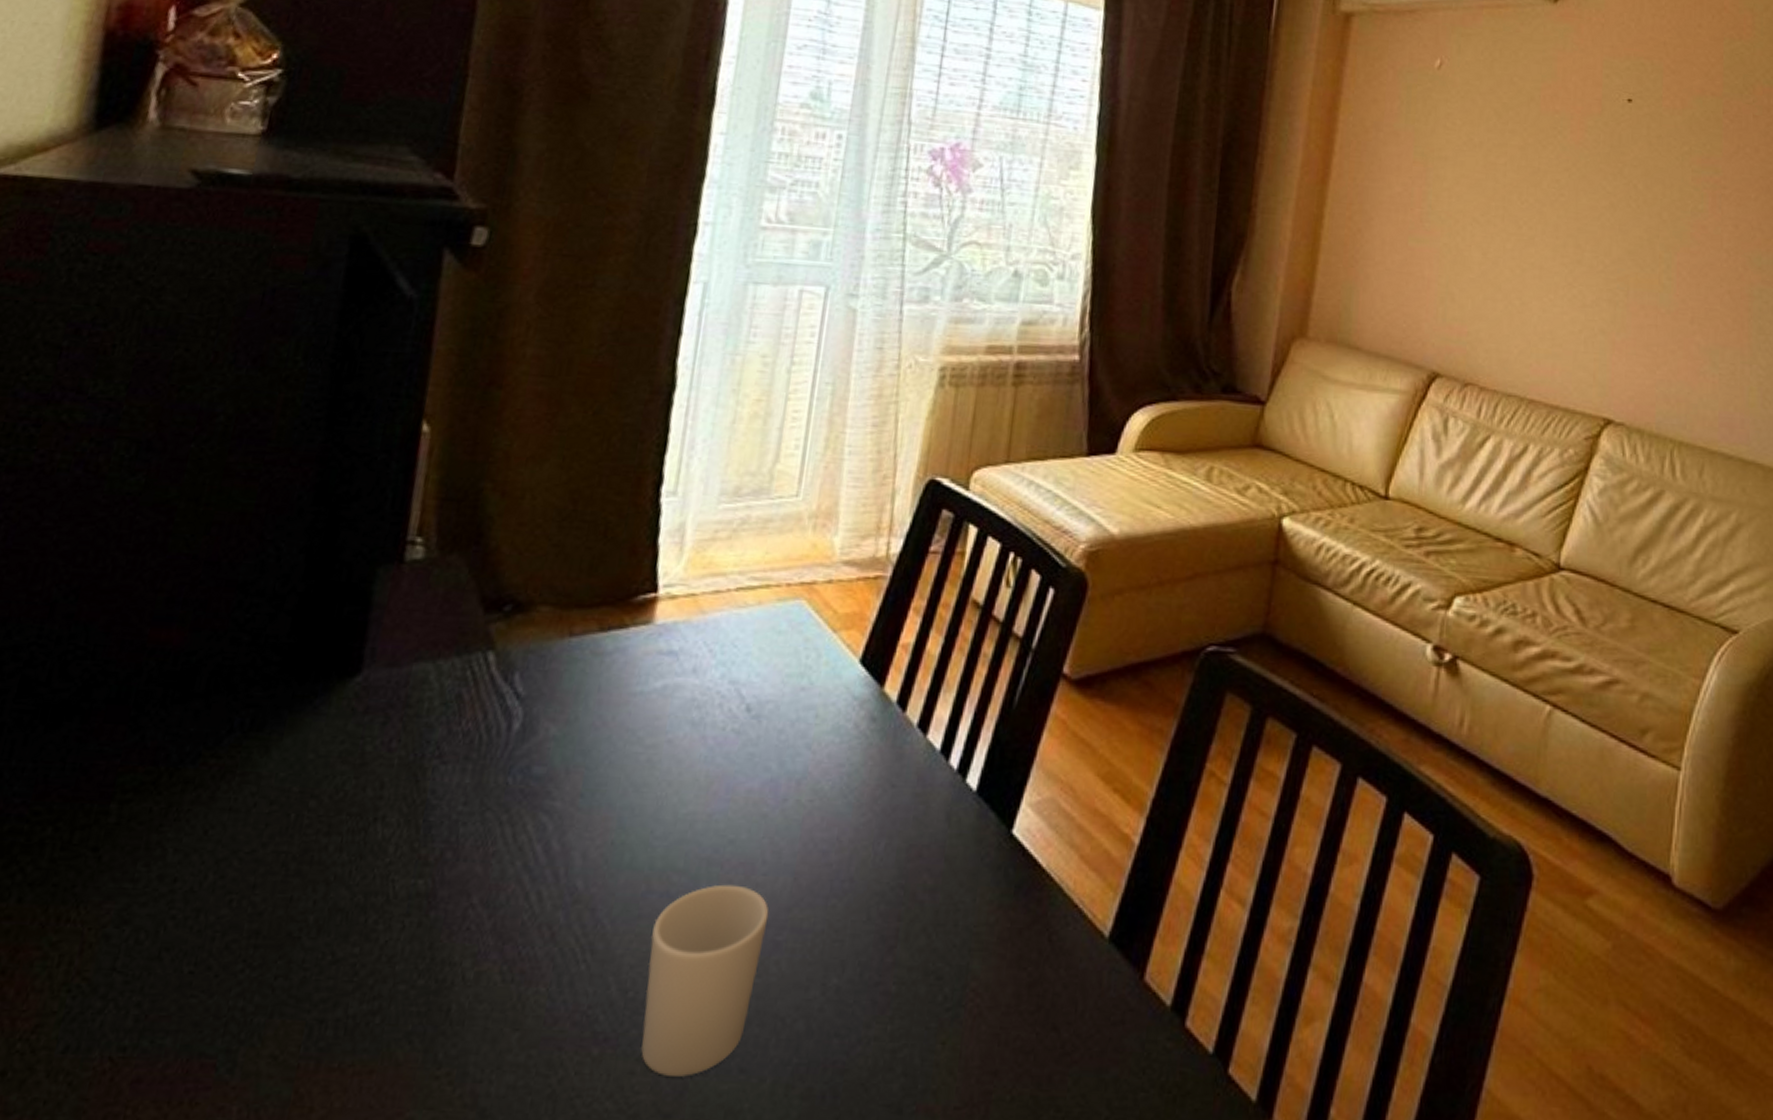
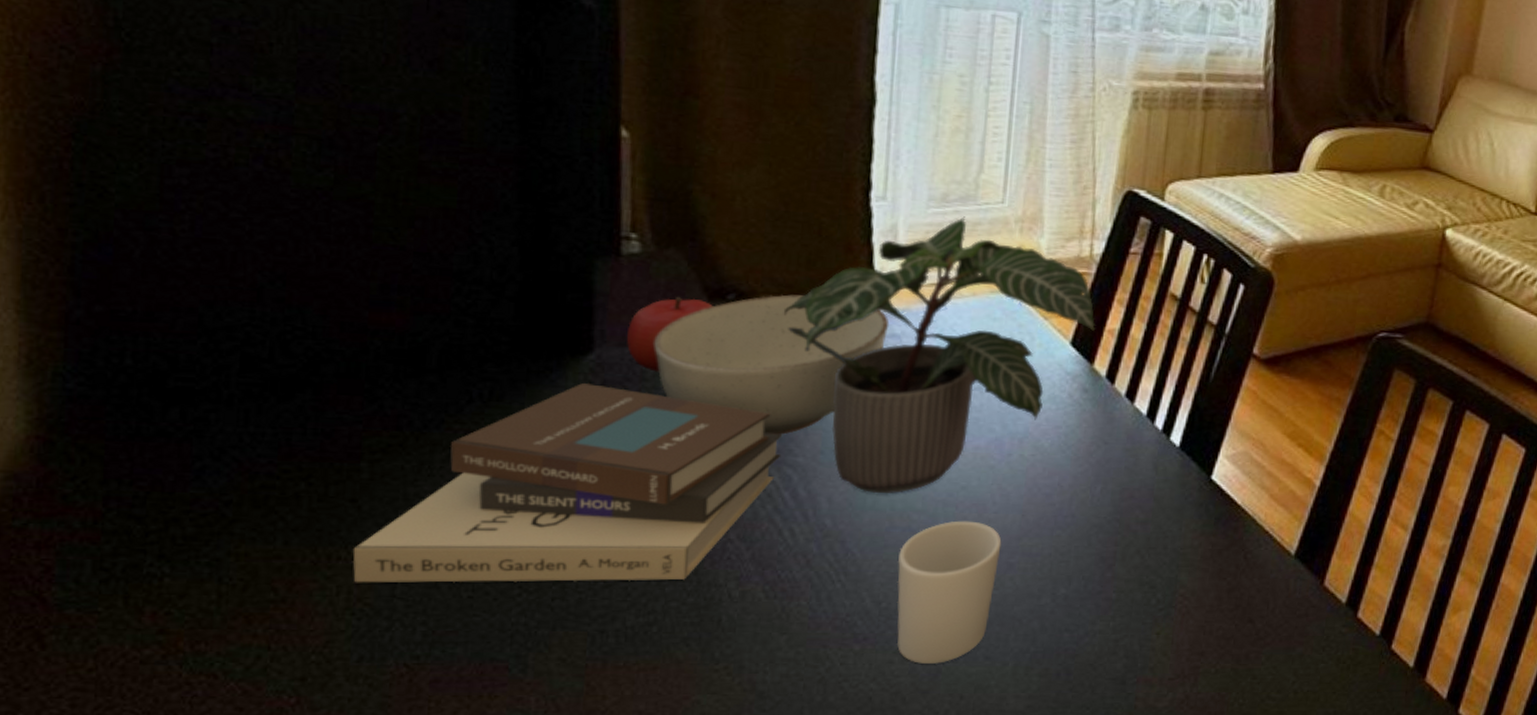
books: none [78,710,542,956] -> present [352,383,782,583]
fruit: none [395,609,488,697] -> present [627,297,713,372]
bowl: none [422,605,668,773] -> present [654,294,890,435]
potted plant: none [560,512,889,848] -> present [784,216,1096,493]

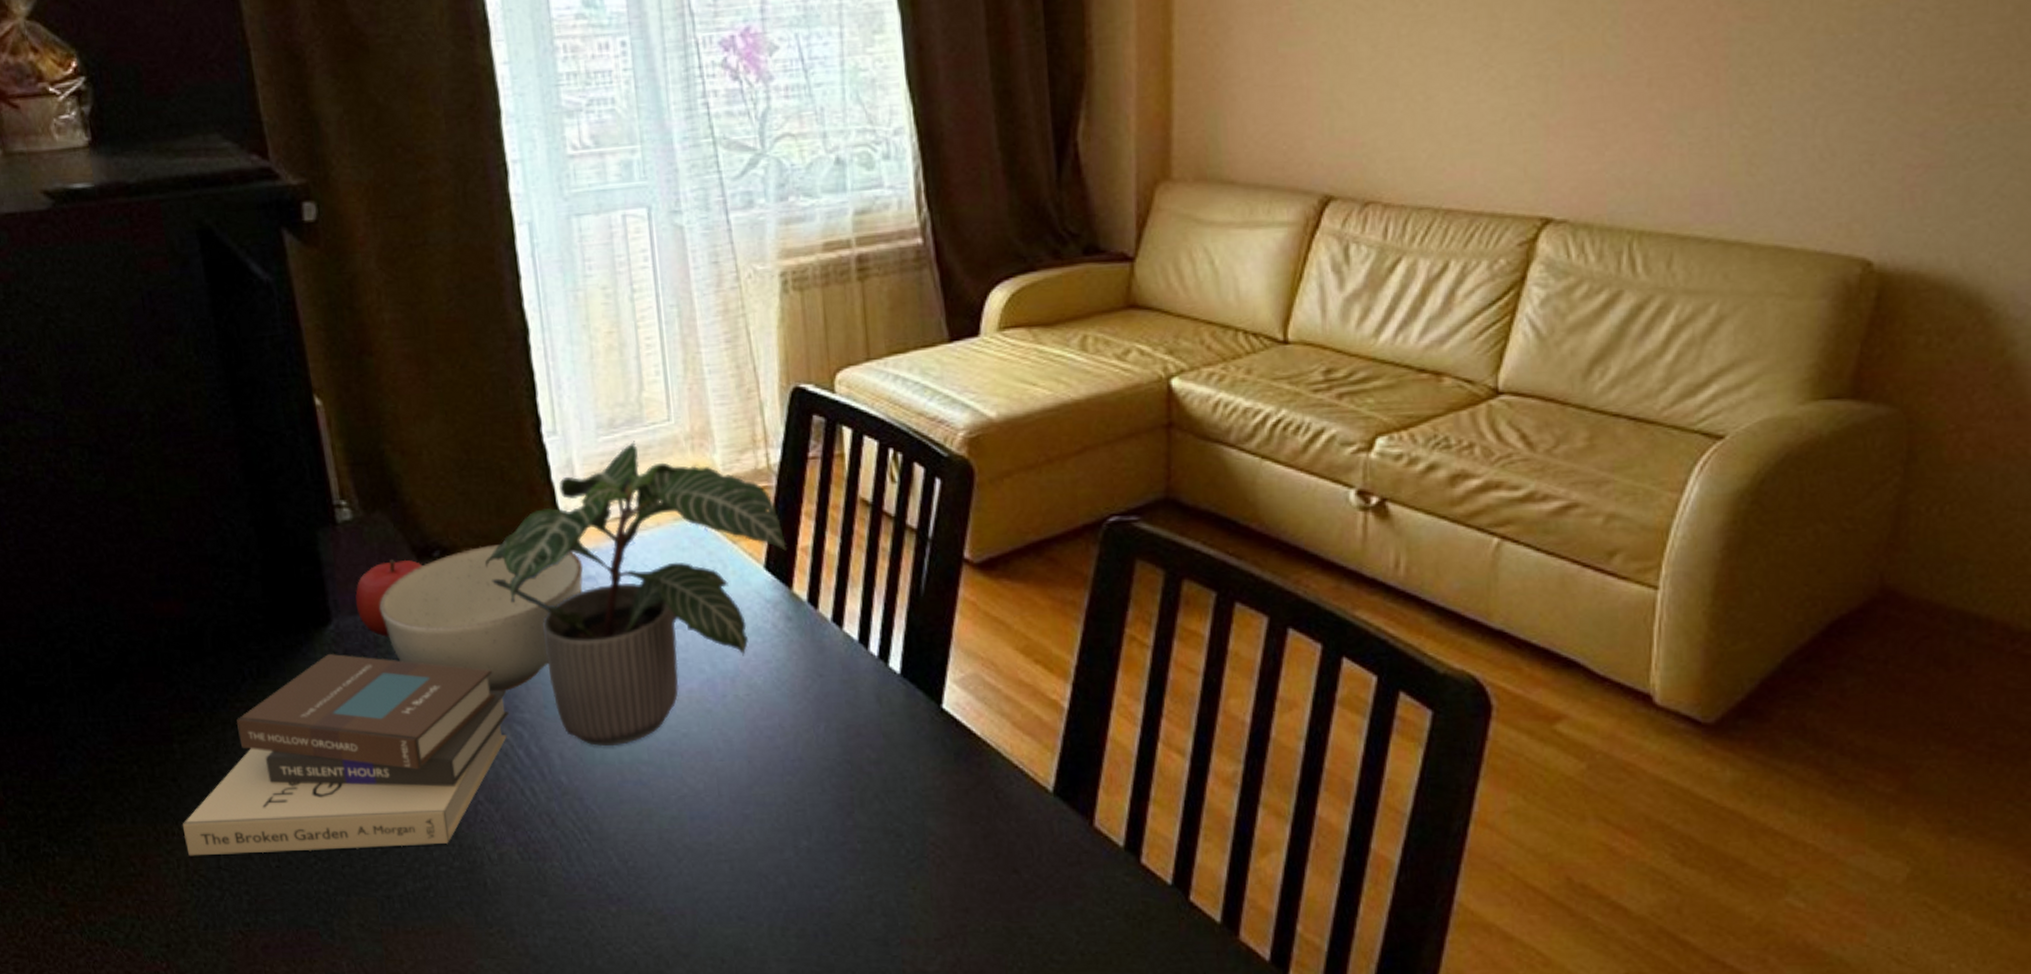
mug: present [897,520,1002,664] -> none [635,770,735,925]

